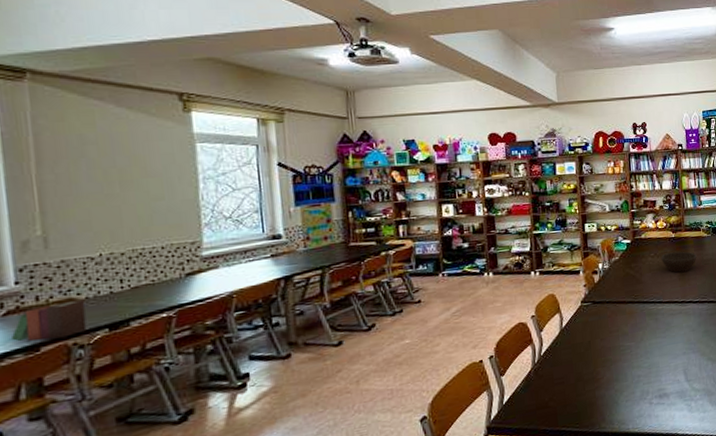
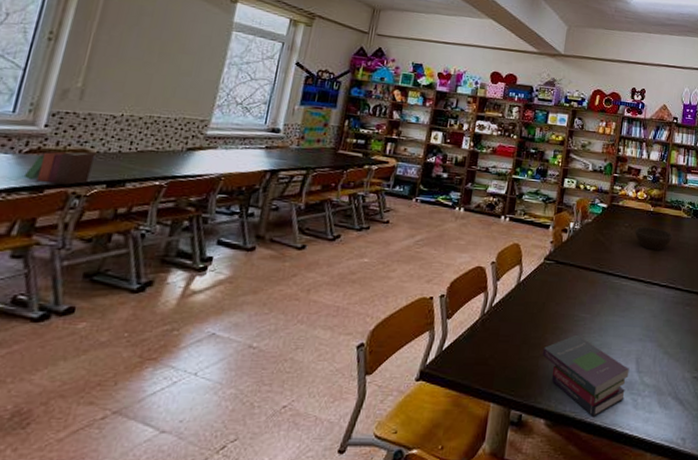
books: none [597,362,680,428] -> present [542,334,630,416]

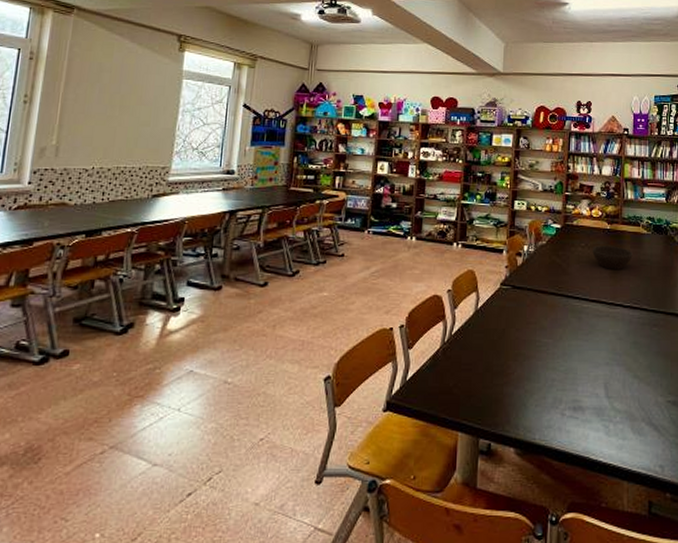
books: present [23,151,95,185] -> none [15,205,73,237]
books: present [542,334,630,416] -> none [506,360,598,444]

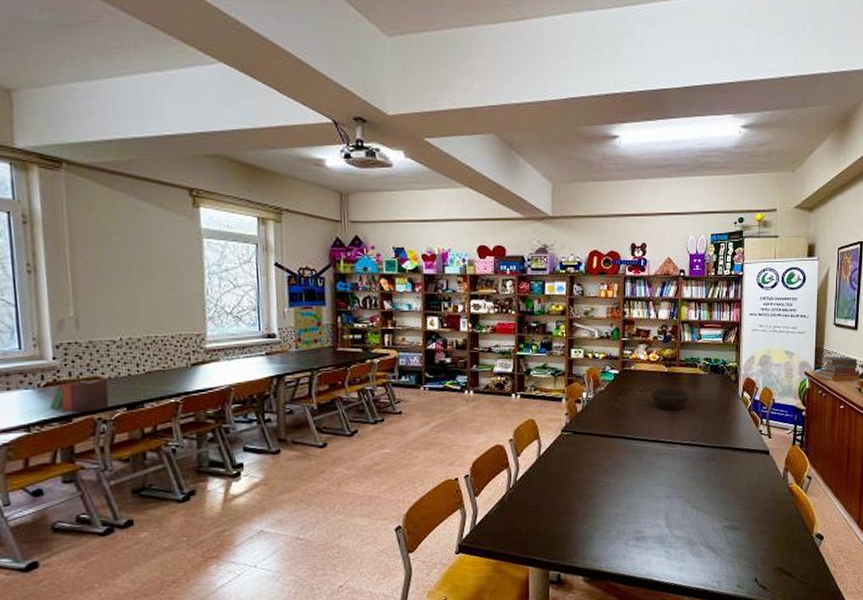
books: none [15,205,73,237] -> present [49,379,109,412]

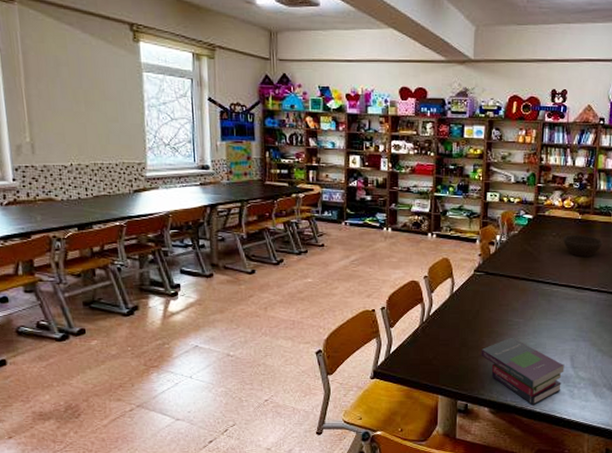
books: present [49,379,109,412] -> none [11,200,62,230]
books: none [572,498,659,570] -> present [481,337,565,405]

